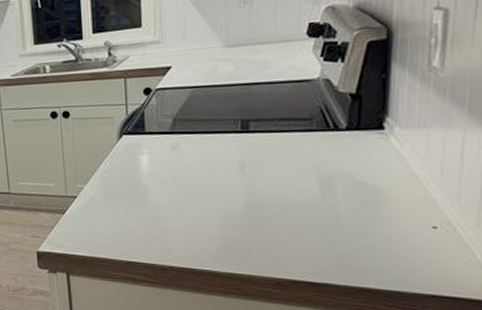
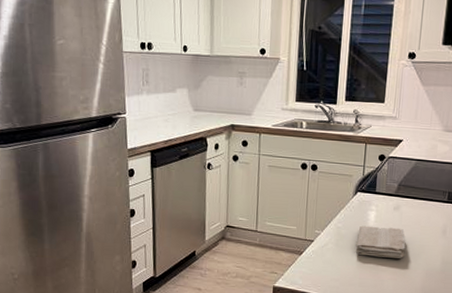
washcloth: none [128,170,193,208] -> present [355,225,406,259]

